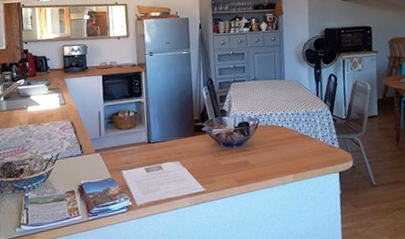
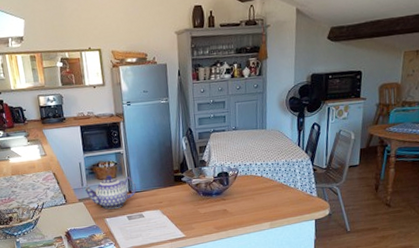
teapot: none [103,124,156,161] -> present [85,174,137,209]

